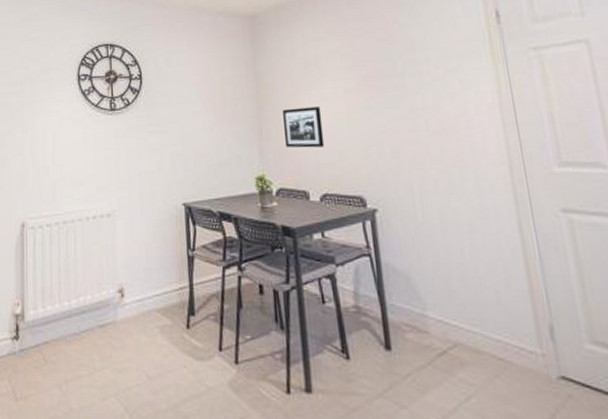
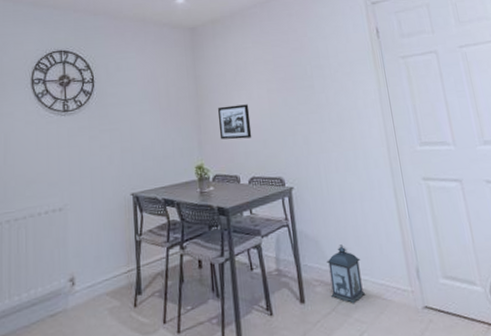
lantern: none [421,284,476,360] -> present [327,244,366,304]

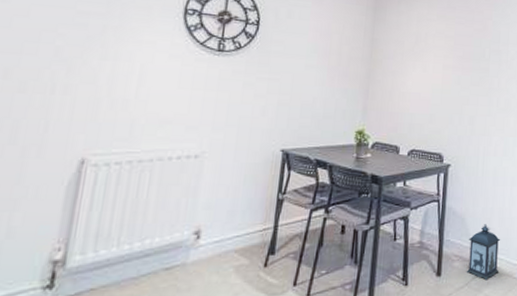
picture frame: present [217,104,252,140] -> none [386,74,422,111]

